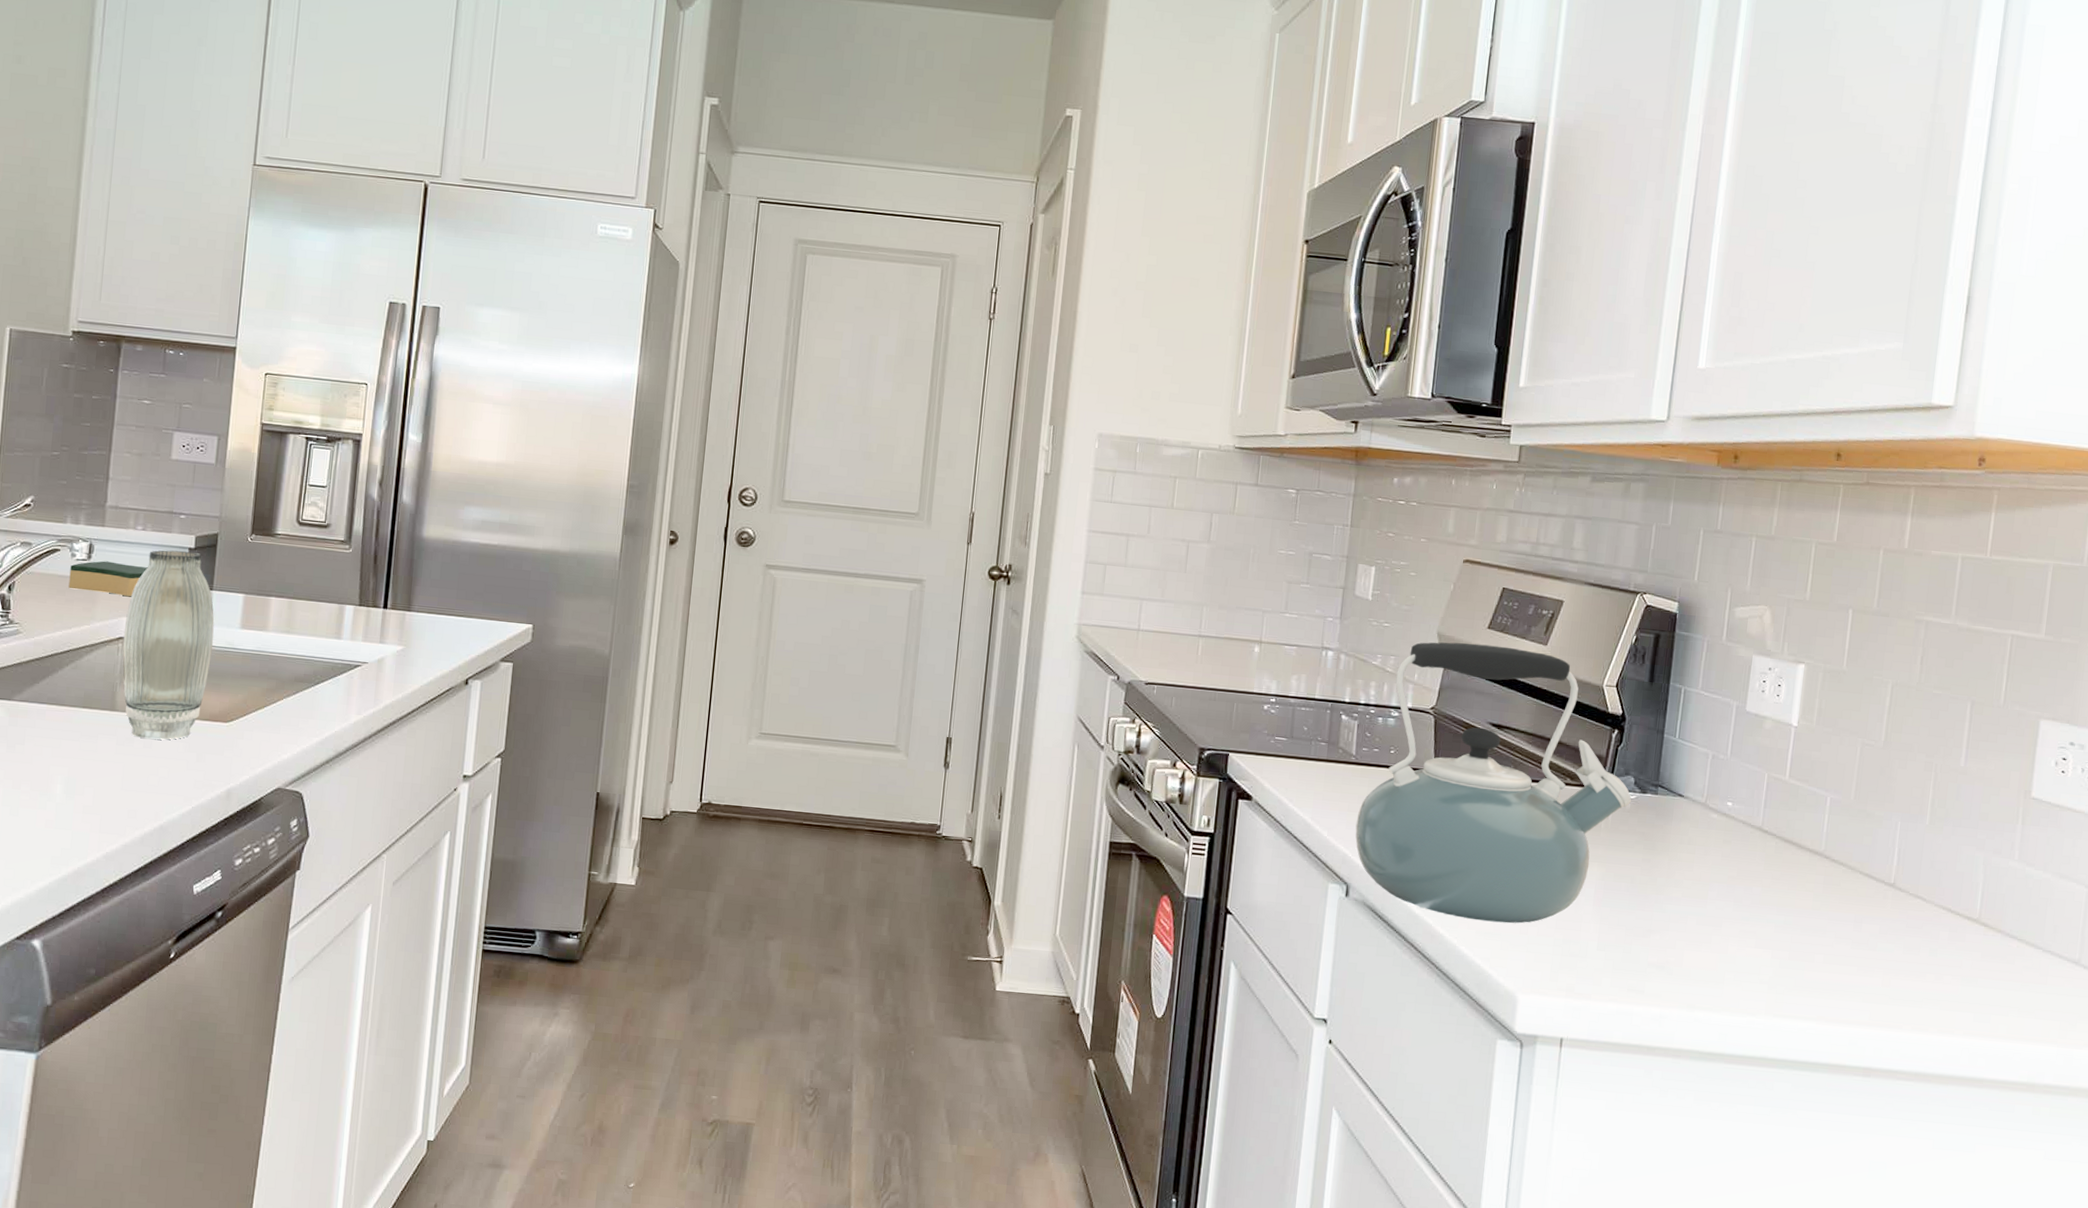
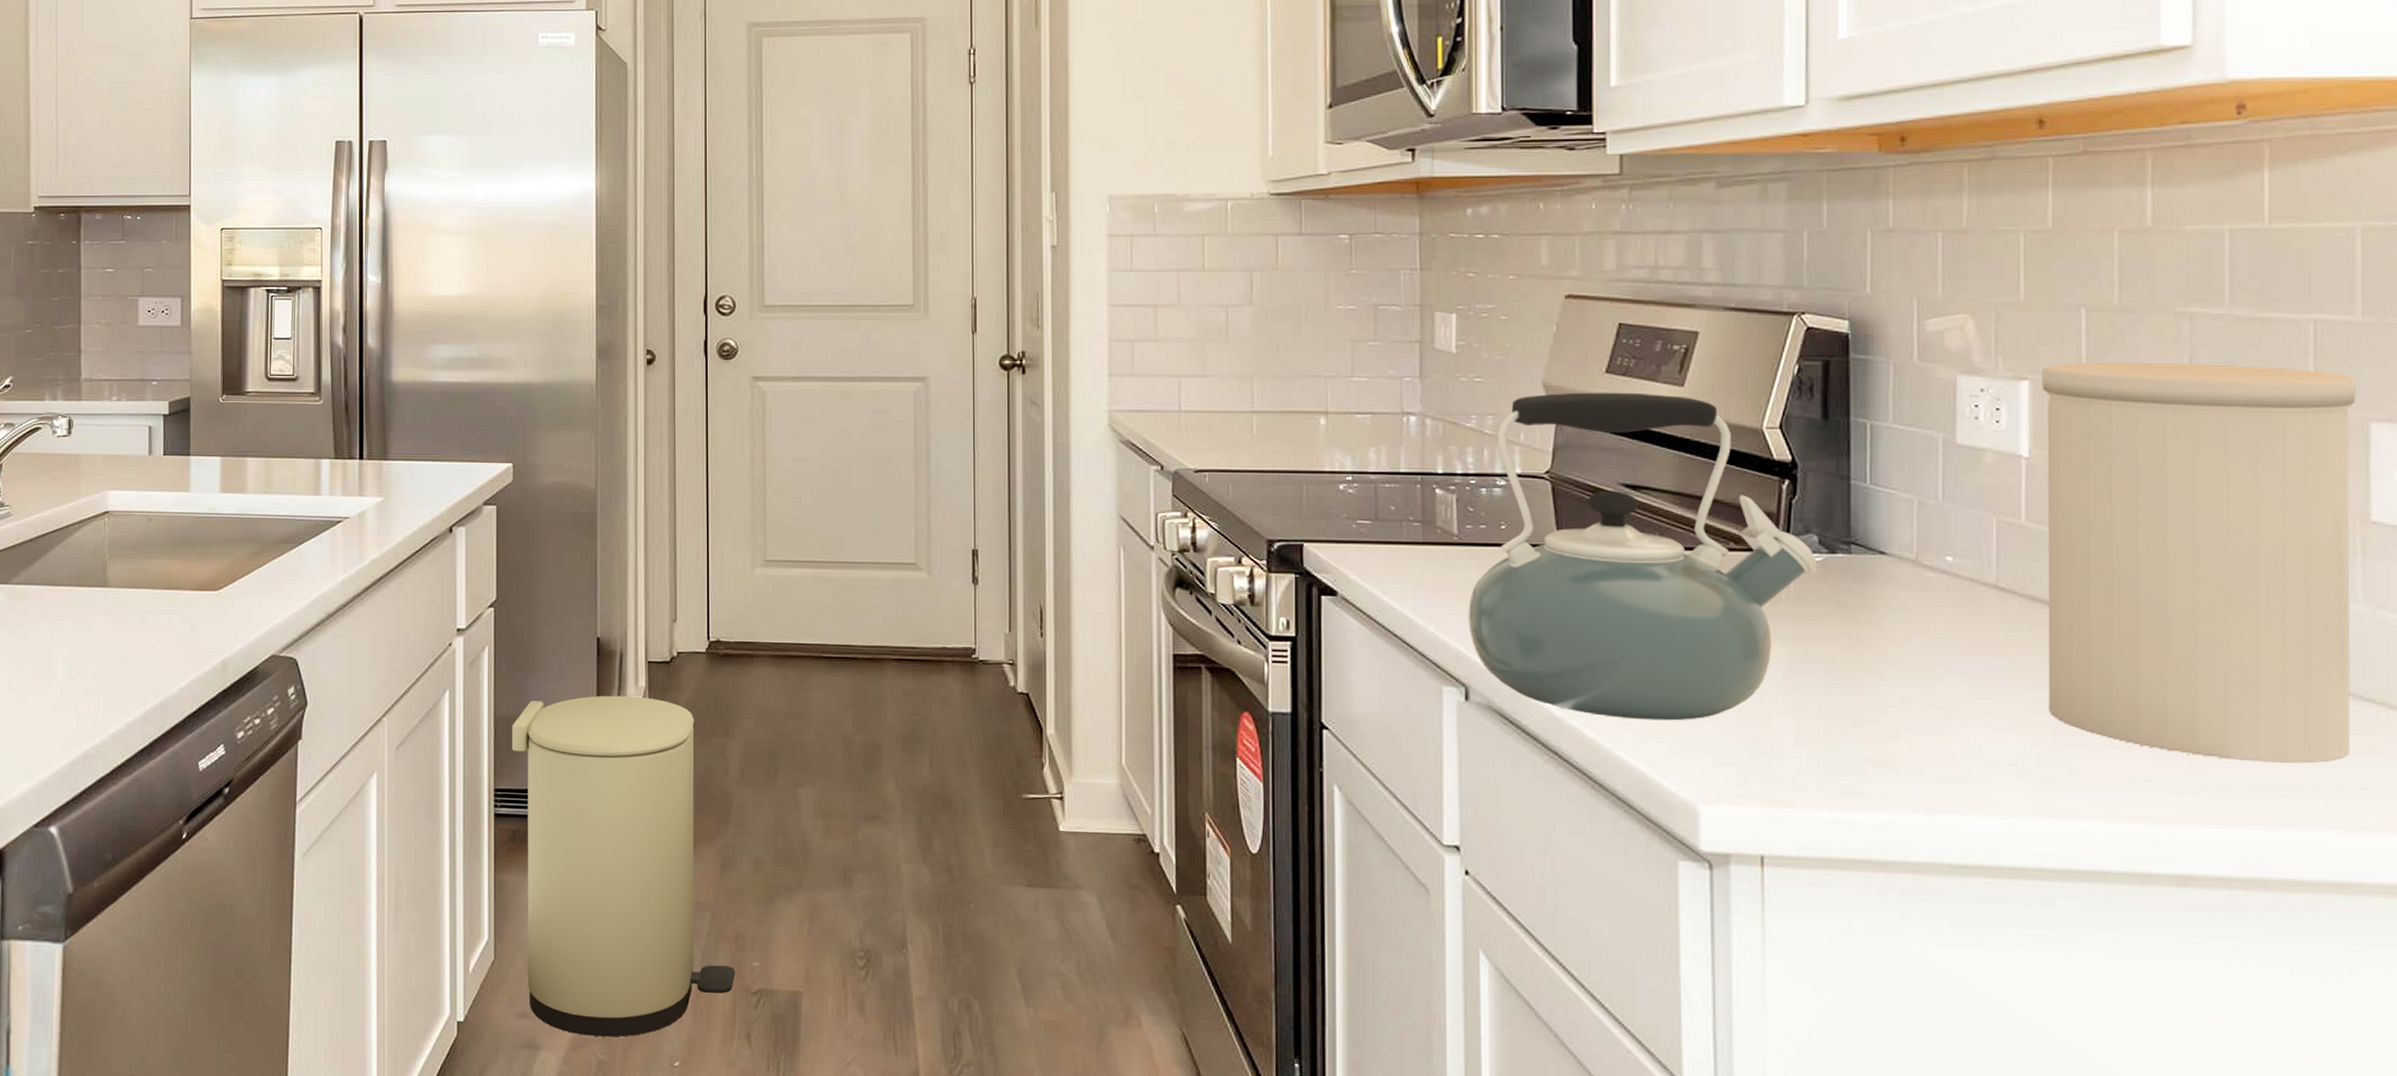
sponge: present [68,560,148,597] -> none [52,435,126,470]
vase: present [122,550,215,740] -> none [109,418,196,613]
pedal bin: none [498,846,695,1159] -> present [511,695,735,1037]
canister: none [1787,652,2035,984] -> present [2042,362,2357,764]

